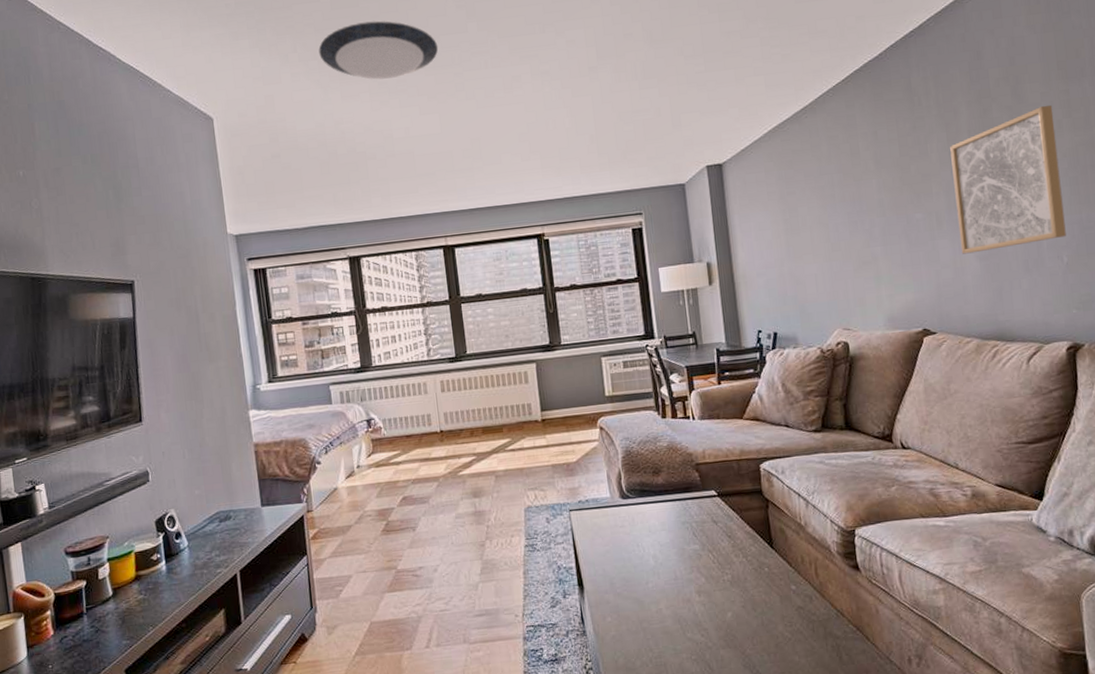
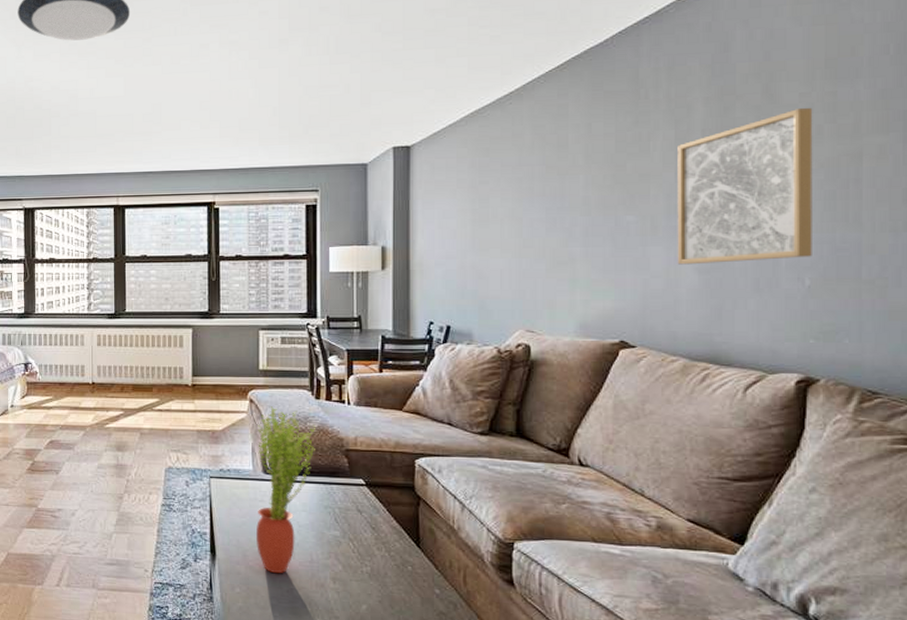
potted plant: none [610,431,667,597] -> present [256,406,315,574]

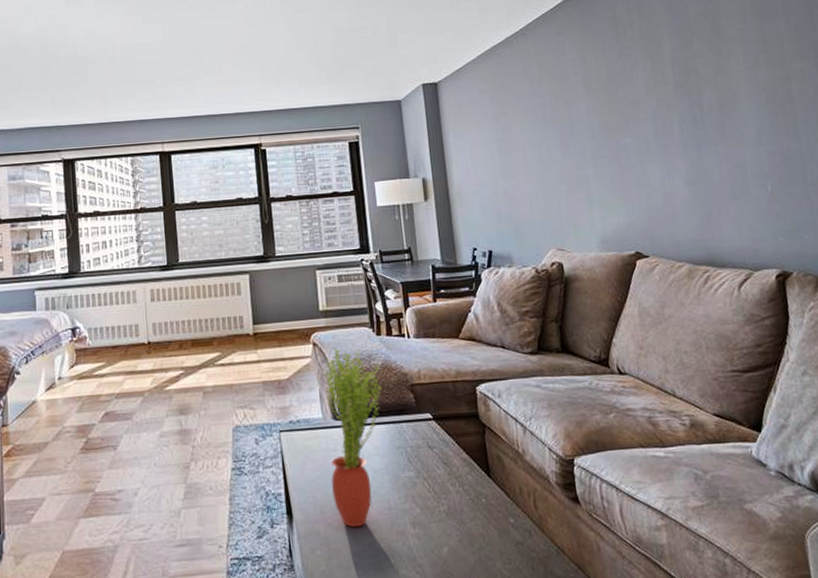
wall art: present [677,107,813,265] -> none [655,40,769,179]

